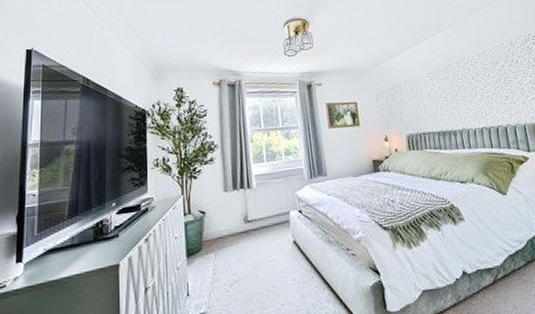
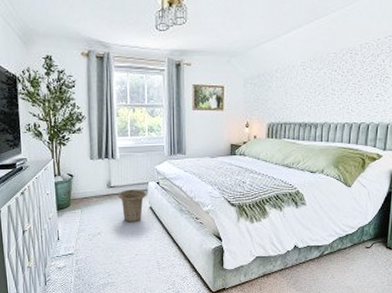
basket: none [256,221,289,264] -> present [118,190,146,223]

